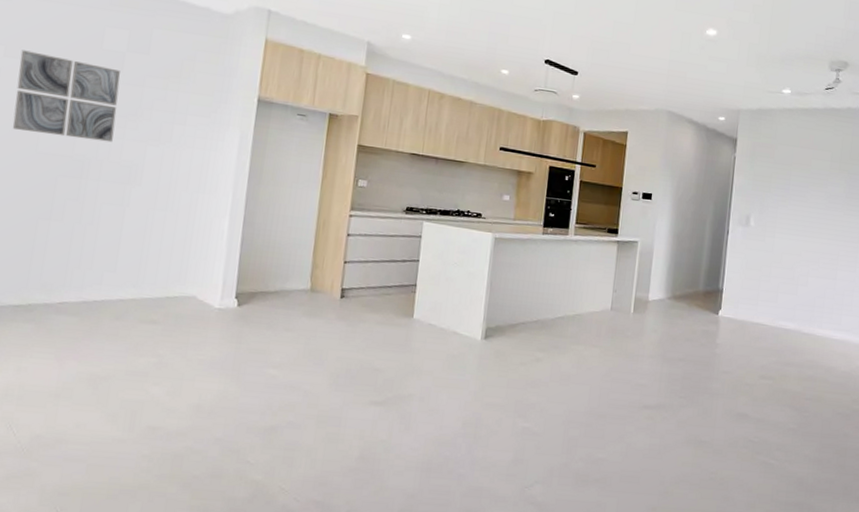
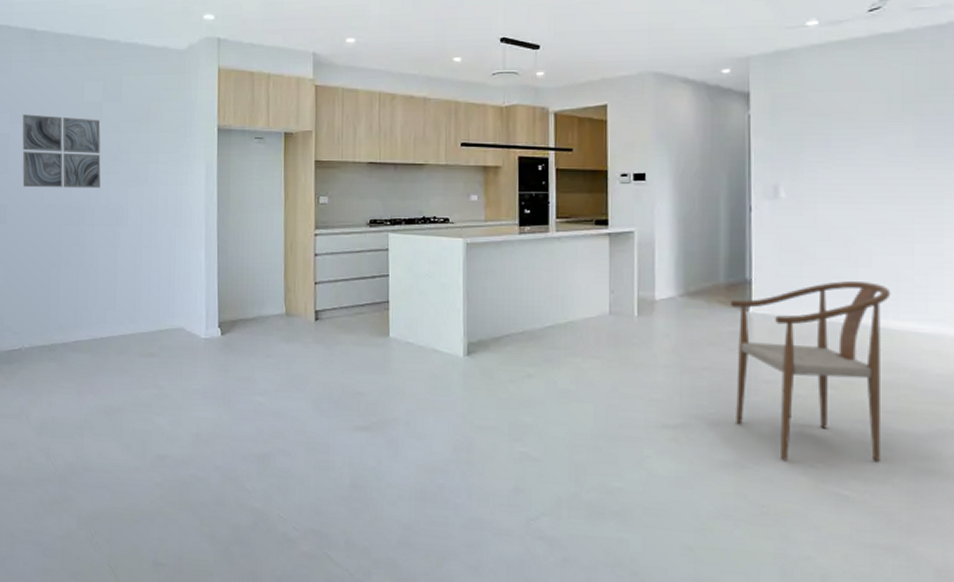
chair: none [699,295,819,437] -> present [731,281,891,461]

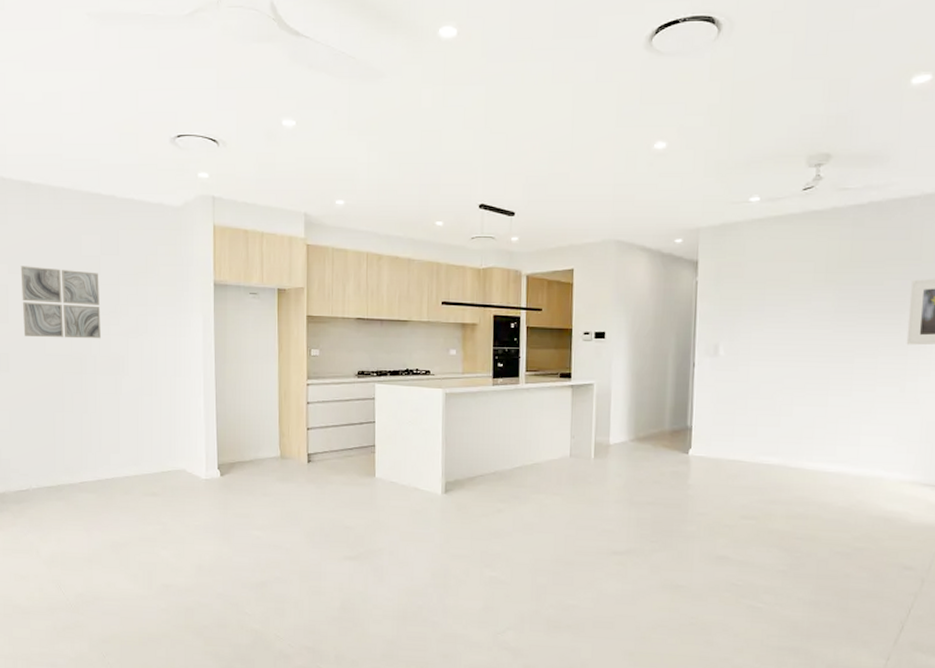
chair: present [731,281,891,461] -> none [673,428,807,580]

